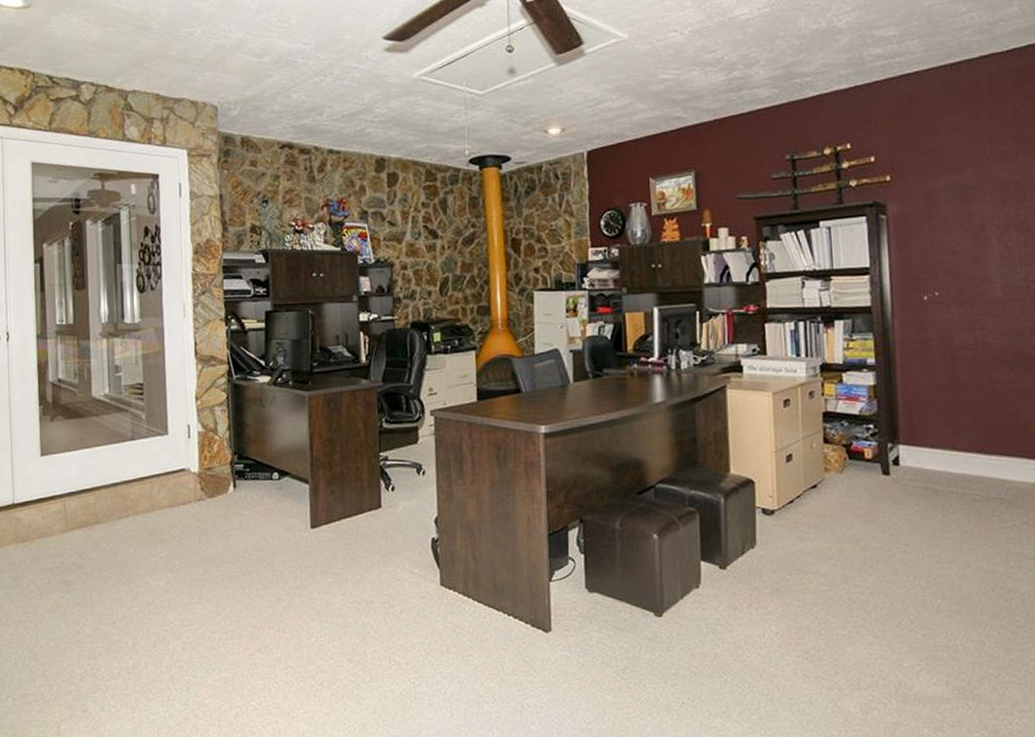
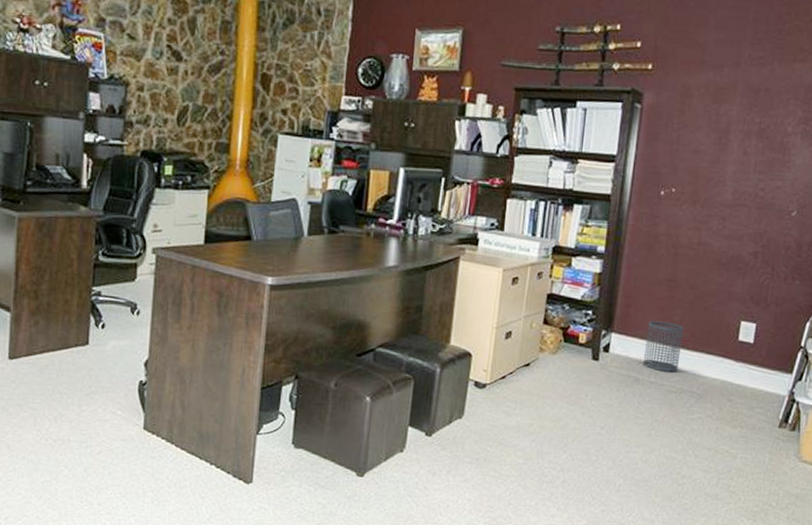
wastebasket: none [936,427,979,480] -> present [642,321,684,372]

